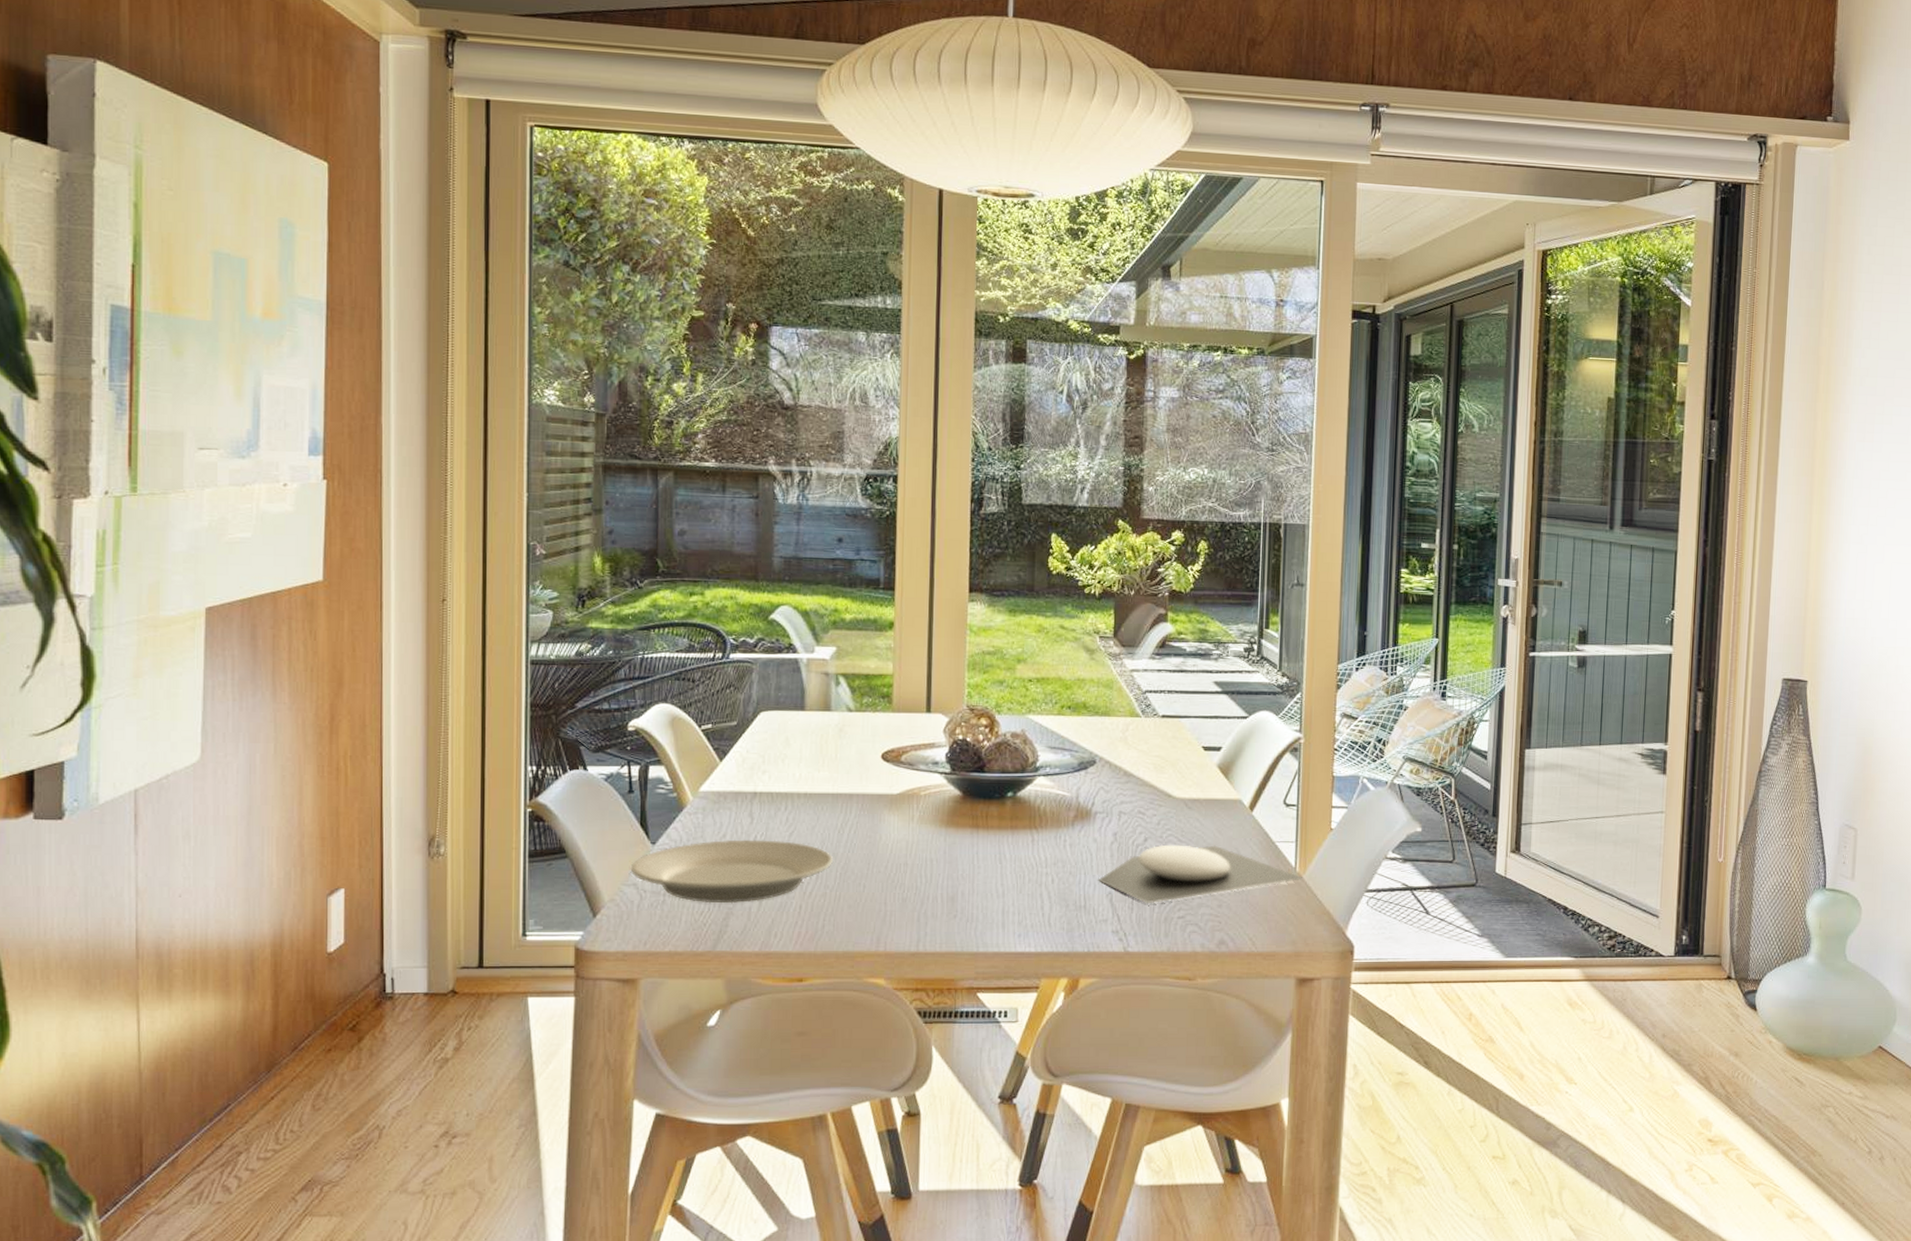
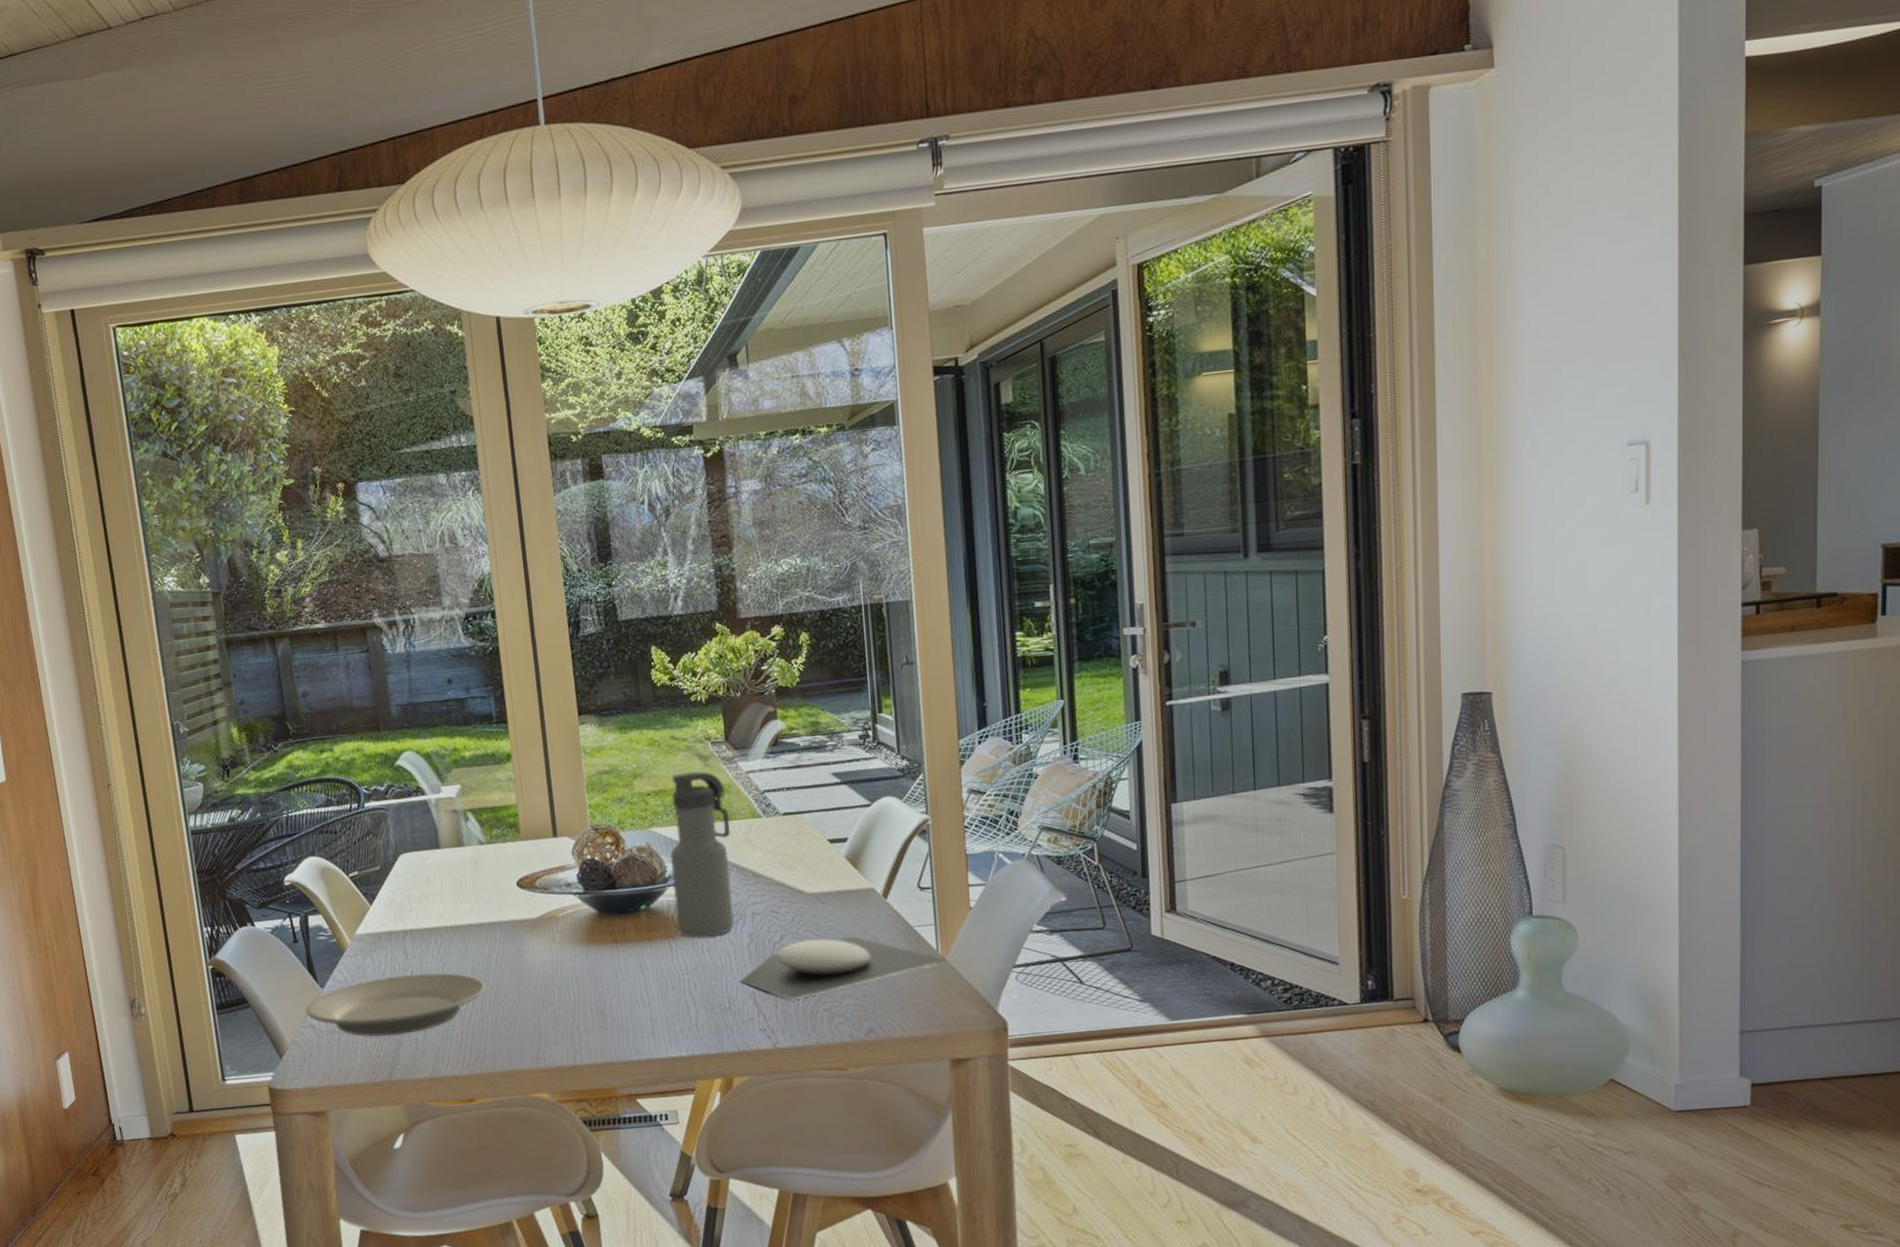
water bottle: none [1042,663,1108,831] -> present [670,770,735,937]

